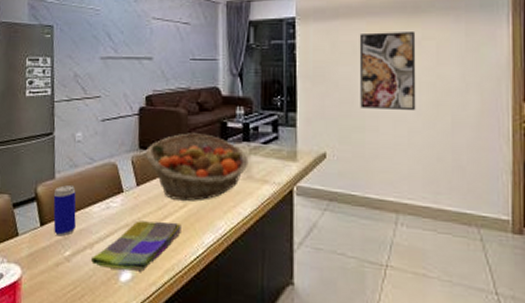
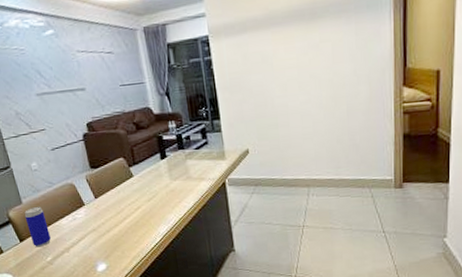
dish towel: present [91,220,181,272] -> none [70,221,140,264]
fruit basket: present [145,133,249,201] -> none [96,148,186,205]
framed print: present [359,32,416,111] -> none [266,37,318,109]

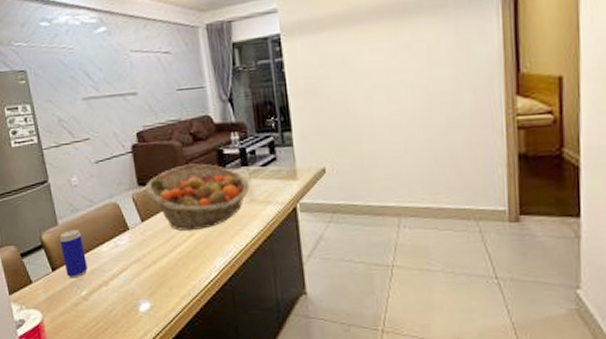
fruit basket: none [96,148,186,205] -> present [145,163,250,231]

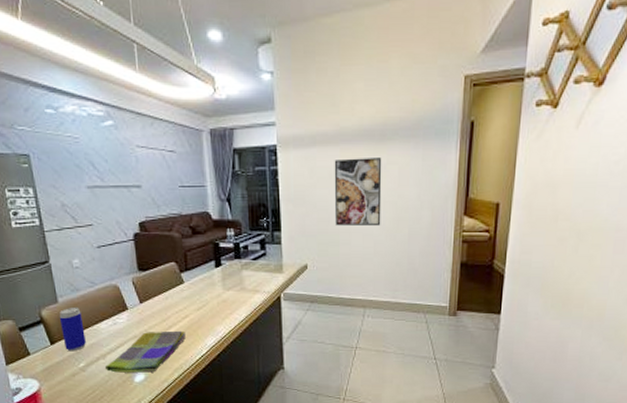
dish towel: none [108,251,192,302] -> present [105,330,186,373]
fruit basket: present [145,163,250,231] -> none [144,254,241,312]
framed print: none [347,36,411,120] -> present [334,158,382,227]

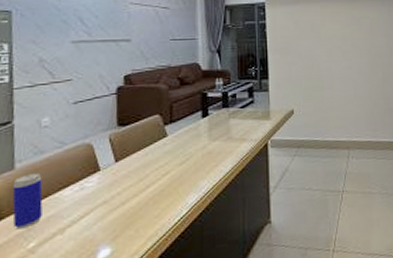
dish towel: present [105,330,186,373] -> none [62,190,164,251]
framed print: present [334,158,382,227] -> none [315,13,359,72]

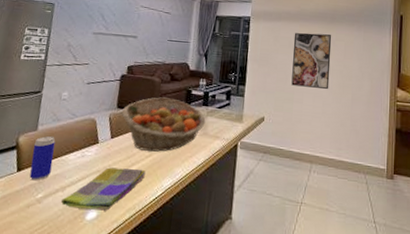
dish towel: none [62,190,164,251] -> present [61,167,146,211]
fruit basket: none [124,105,228,169] -> present [121,97,206,152]
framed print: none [315,13,359,72] -> present [291,32,332,90]

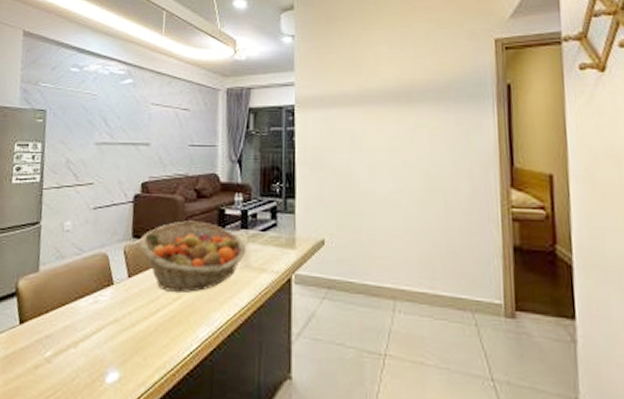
beverage can: present [29,136,56,181] -> none [34,278,62,335]
dish towel: present [61,167,146,211] -> none [75,315,175,371]
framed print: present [291,32,332,90] -> none [356,120,411,197]

